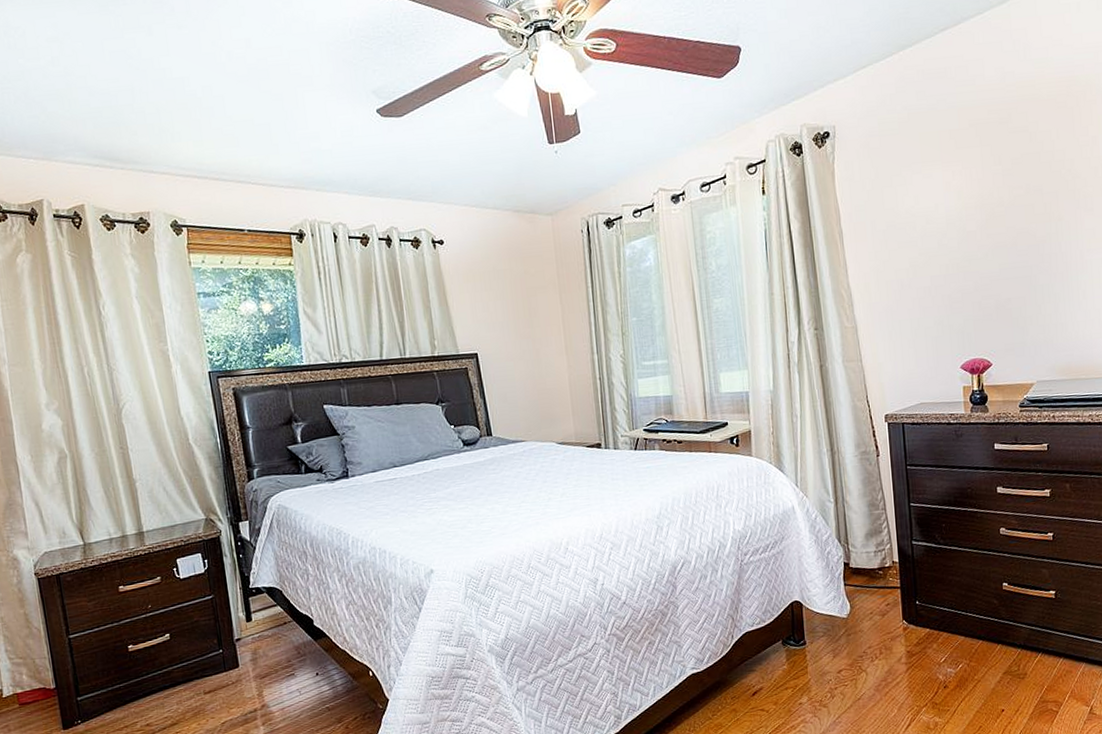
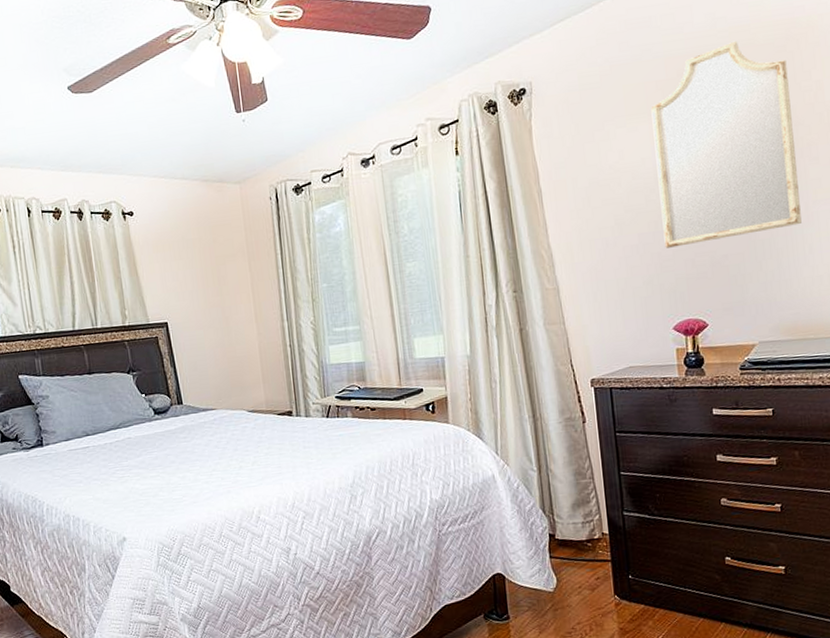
home mirror: none [944,95,1077,291] -> present [651,40,802,248]

